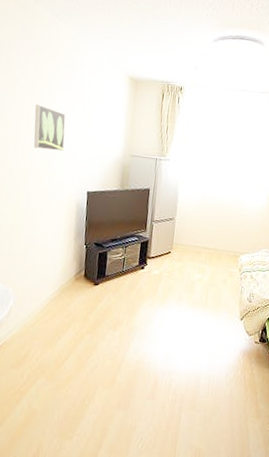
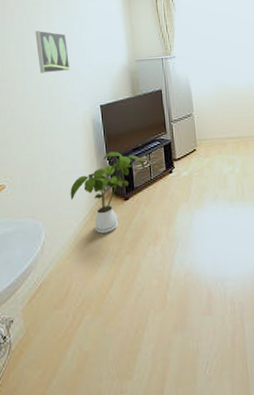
house plant: none [43,237,120,311] -> present [70,151,145,234]

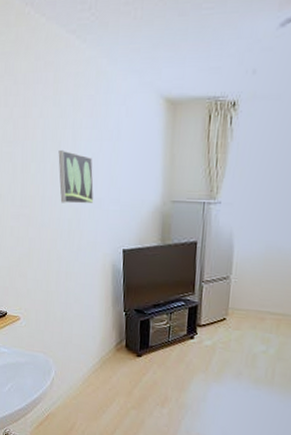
house plant: present [70,151,145,234] -> none [82,303,164,385]

